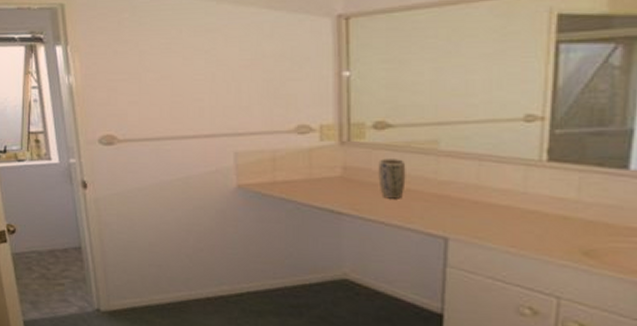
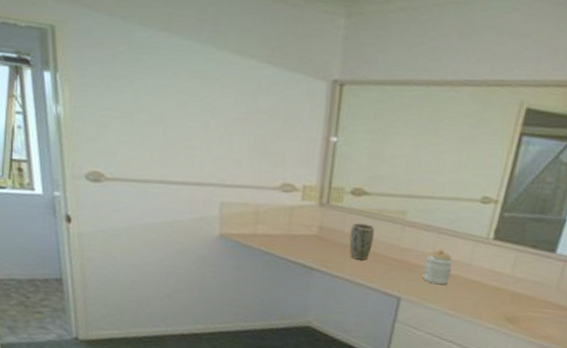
jar: none [470,177,503,220] -> present [422,248,453,286]

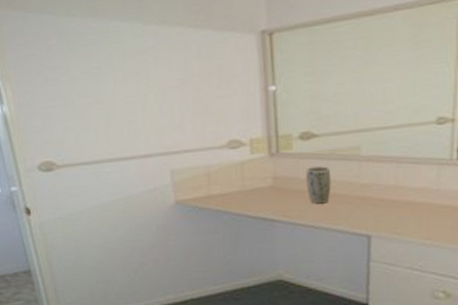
jar: present [422,248,453,286] -> none [389,178,419,216]

